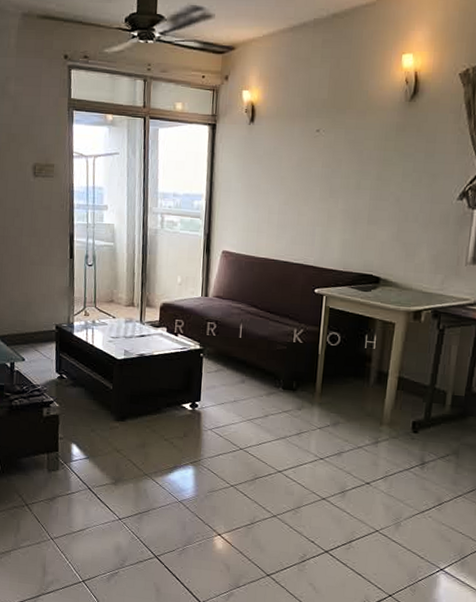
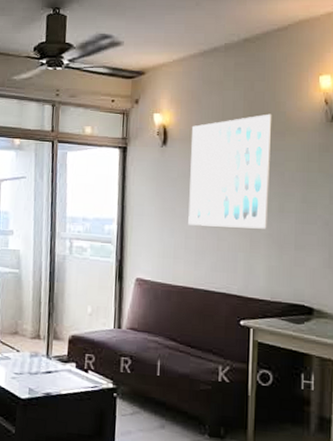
wall art: none [272,92,354,205] -> present [188,113,271,229]

